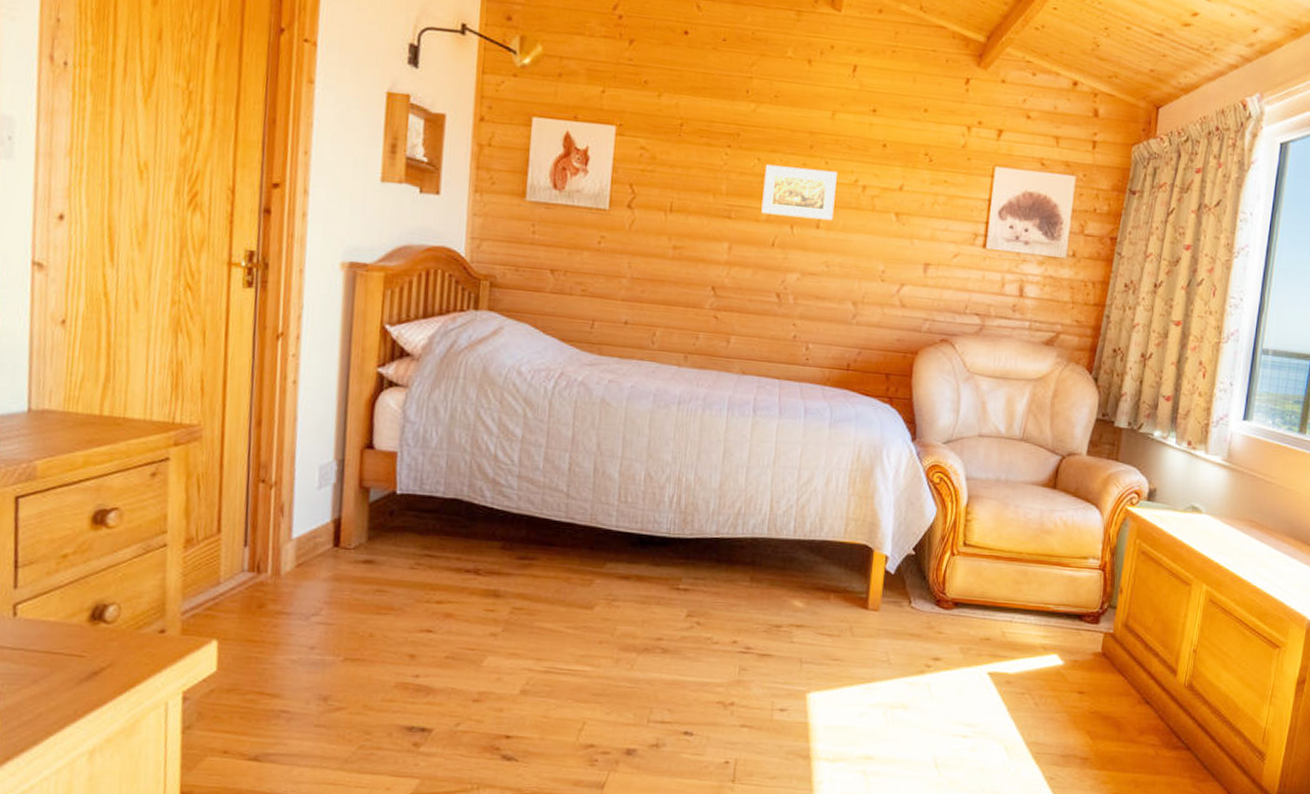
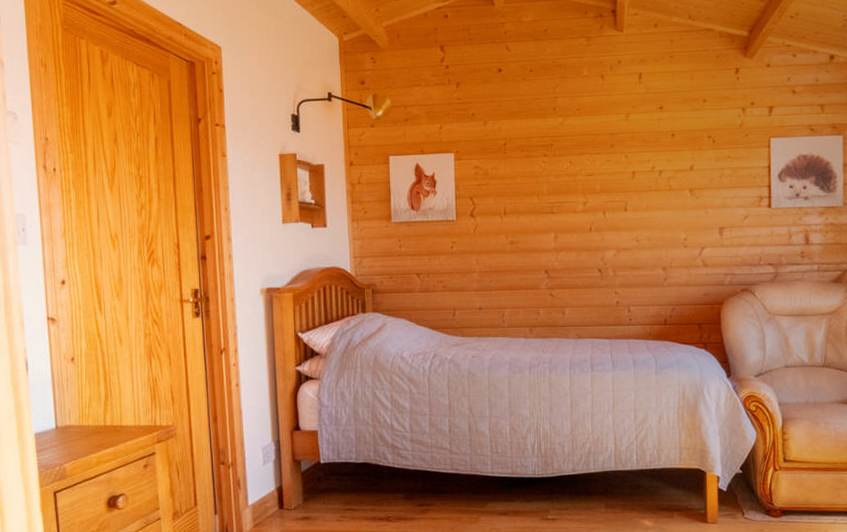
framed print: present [761,164,837,221] -> none [576,162,638,206]

